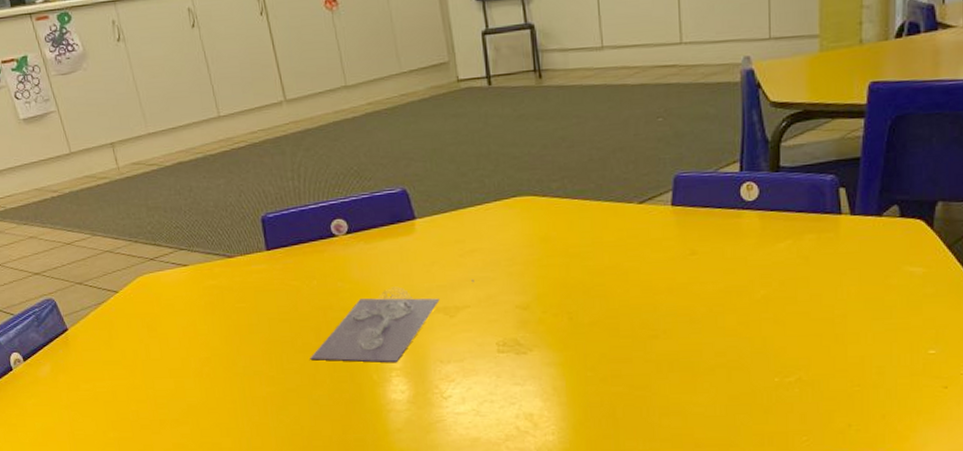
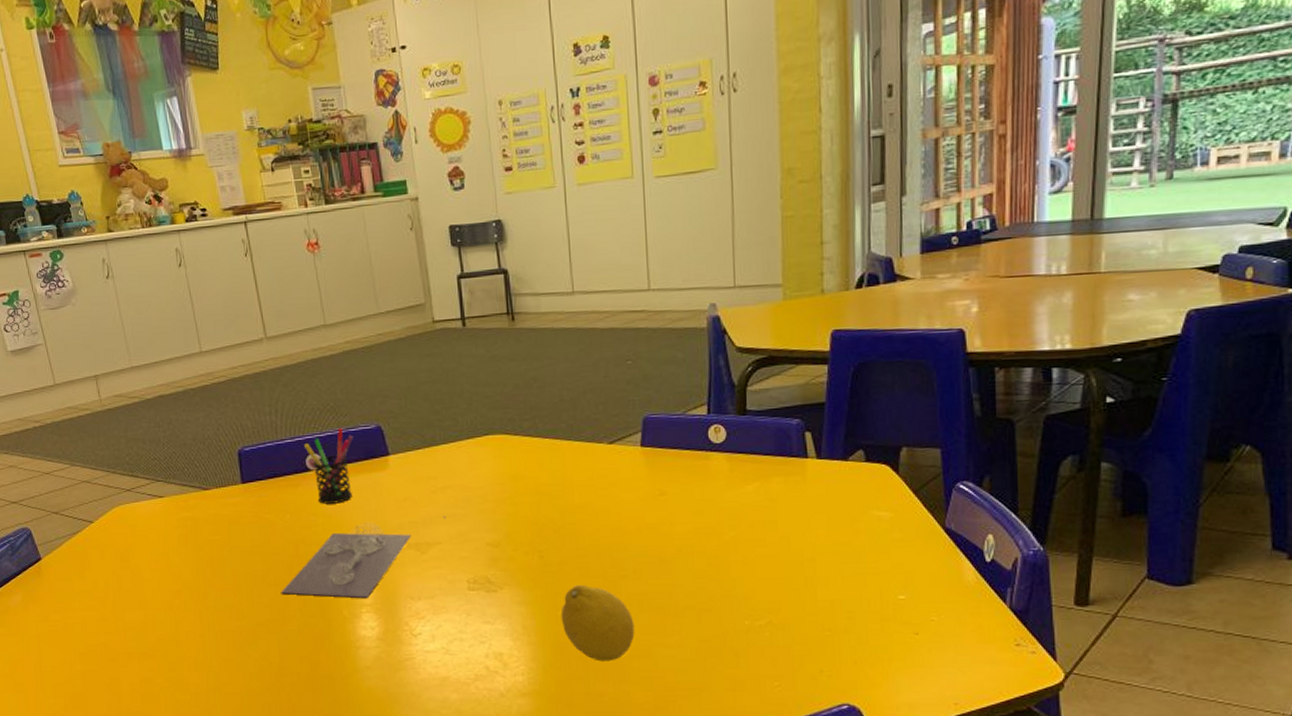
pen holder: none [328,191,379,270] -> present [303,427,354,504]
fruit: none [590,345,665,420] -> present [560,584,635,662]

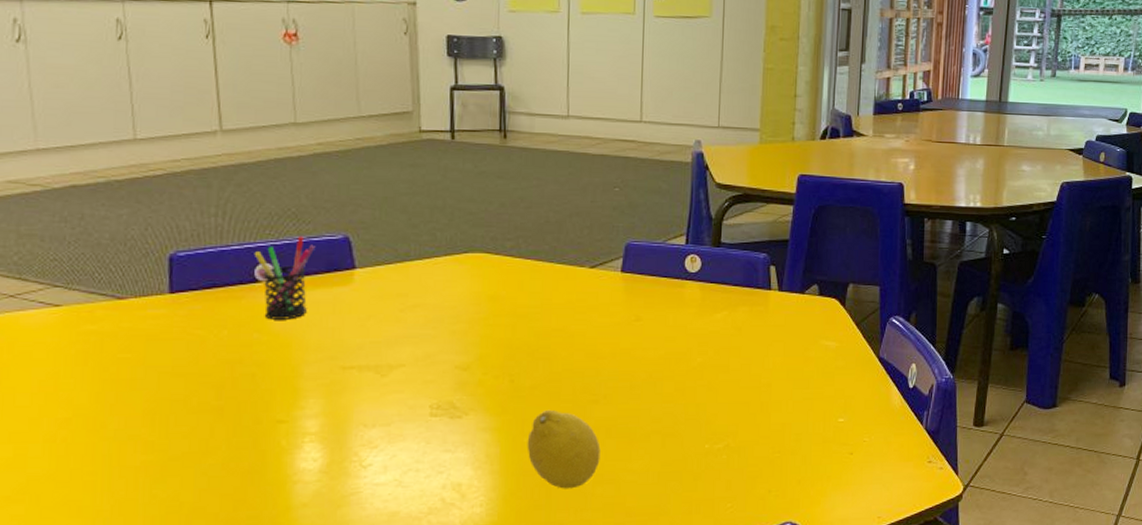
paper sheet: present [281,515,446,599] -> none [205,335,413,427]

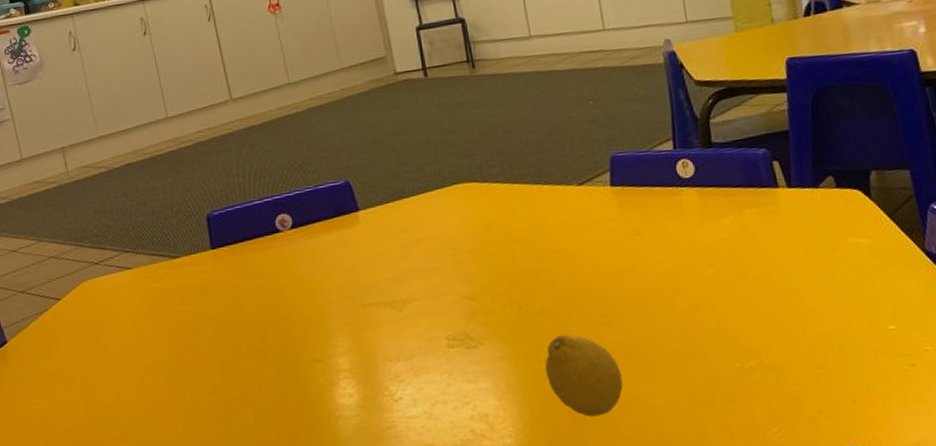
pen holder: present [254,235,316,320] -> none [272,185,324,266]

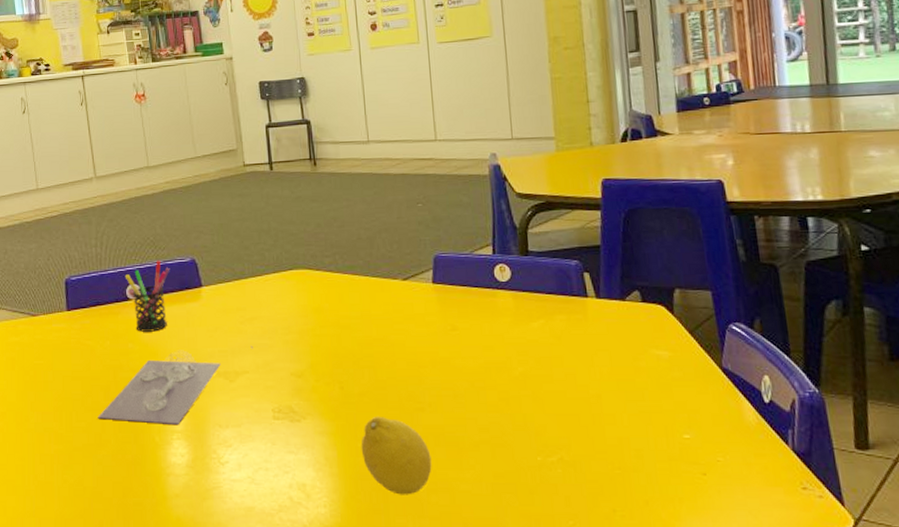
paper sheet: none [255,270,420,365] -> present [98,345,253,426]
pen holder: none [272,185,324,266] -> present [125,260,170,332]

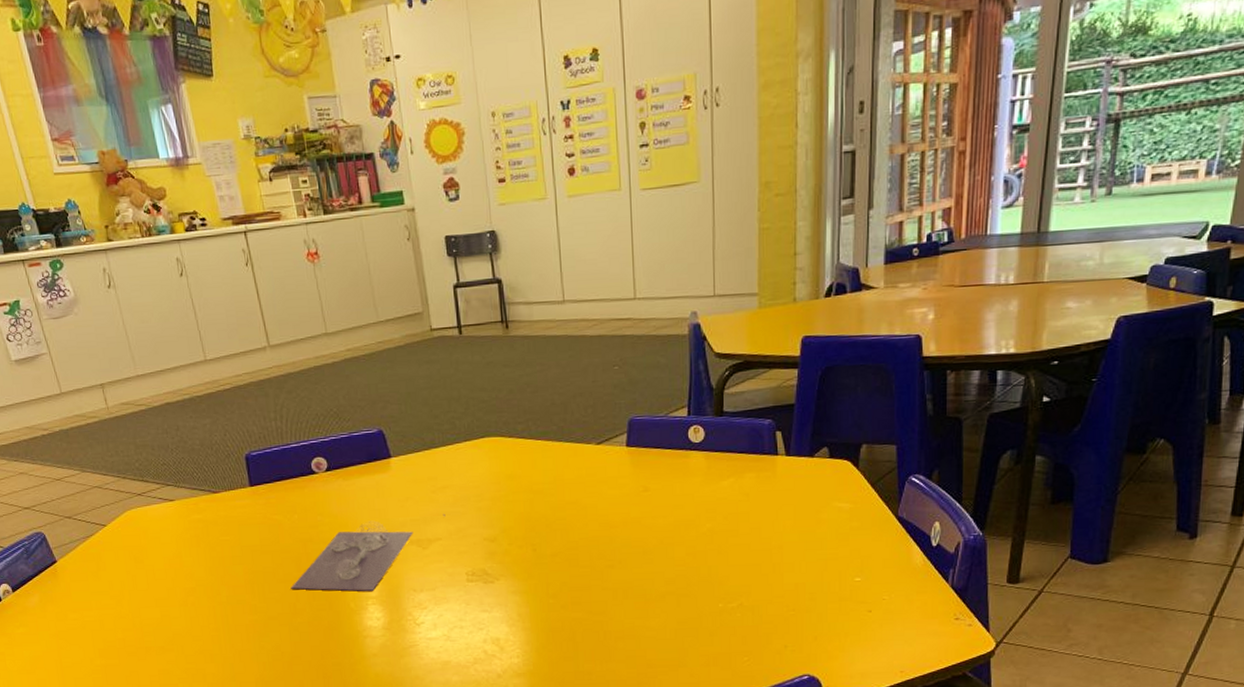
pen holder: present [125,260,170,332] -> none [308,431,357,505]
fruit: present [361,416,432,495] -> none [552,574,620,644]

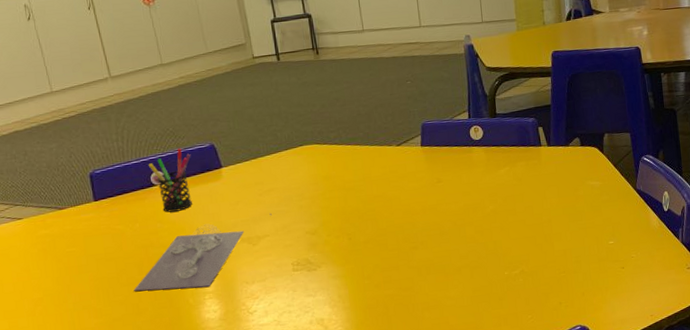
pen holder: none [308,431,357,505] -> present [148,147,192,212]

